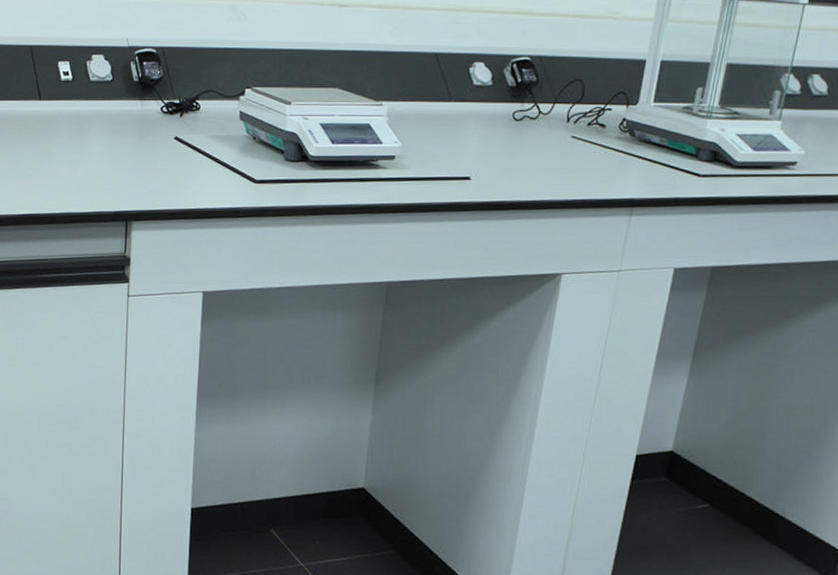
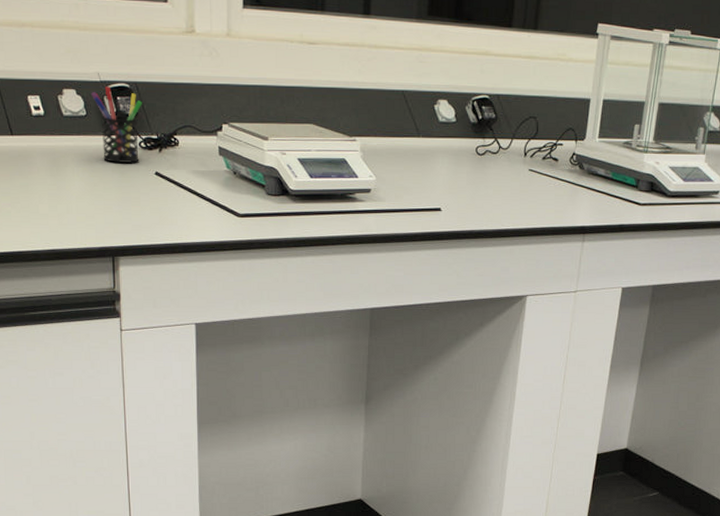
pen holder: none [118,52,167,127] -> present [91,86,142,163]

